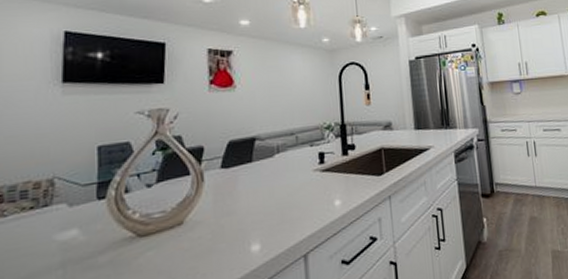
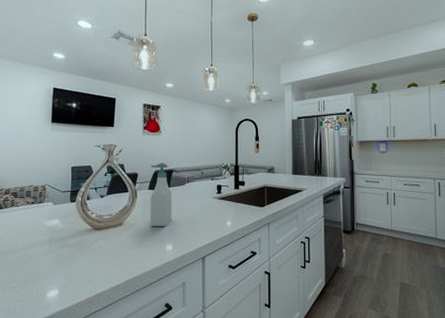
soap bottle: none [223,128,258,221] -> present [150,162,172,226]

